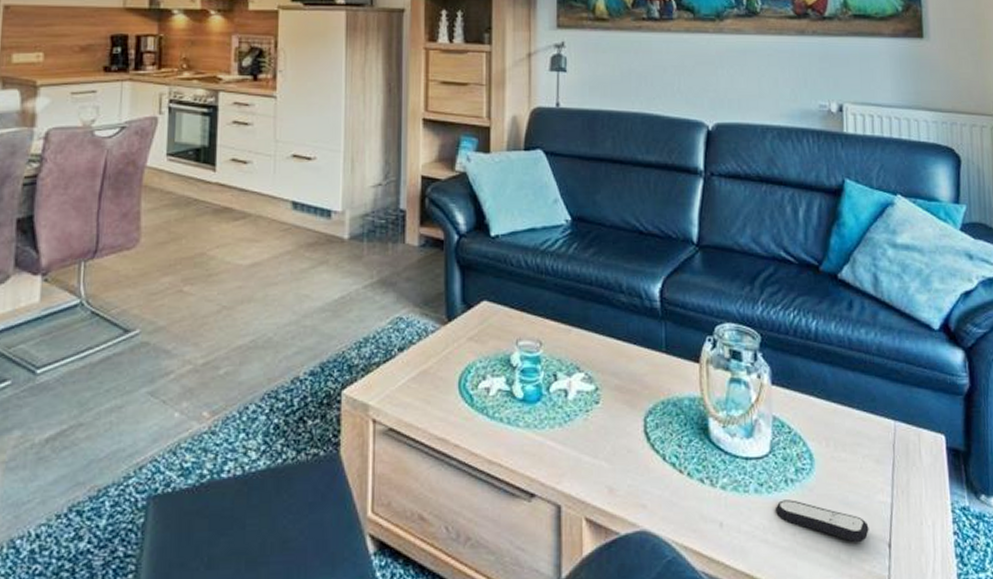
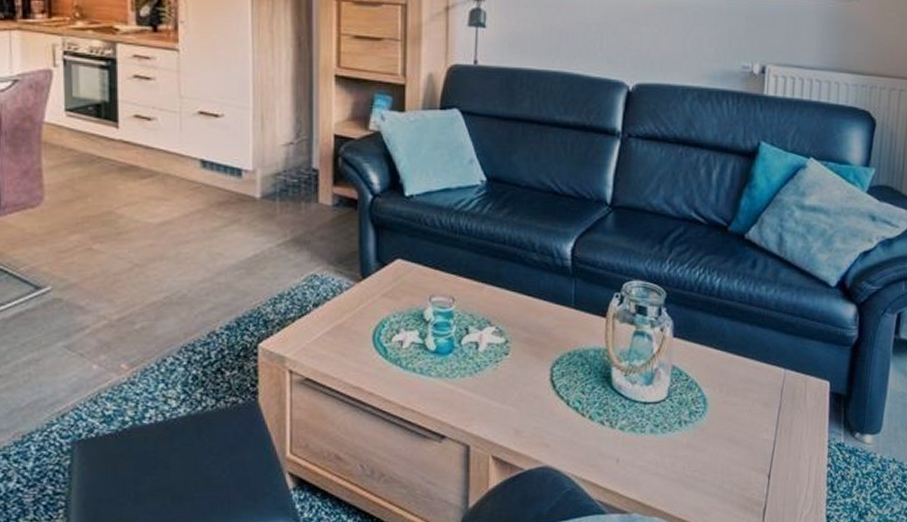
remote control: present [775,499,869,543] -> none [667,438,752,475]

